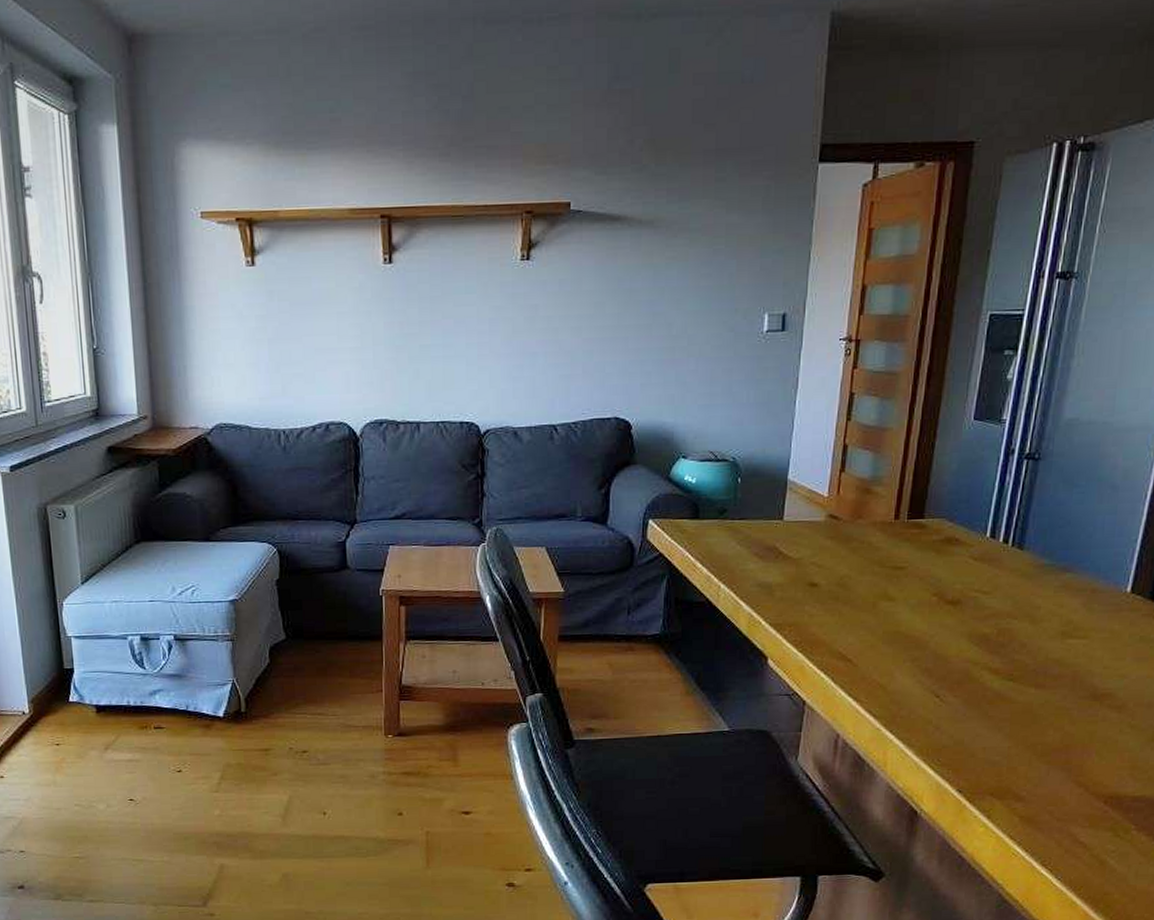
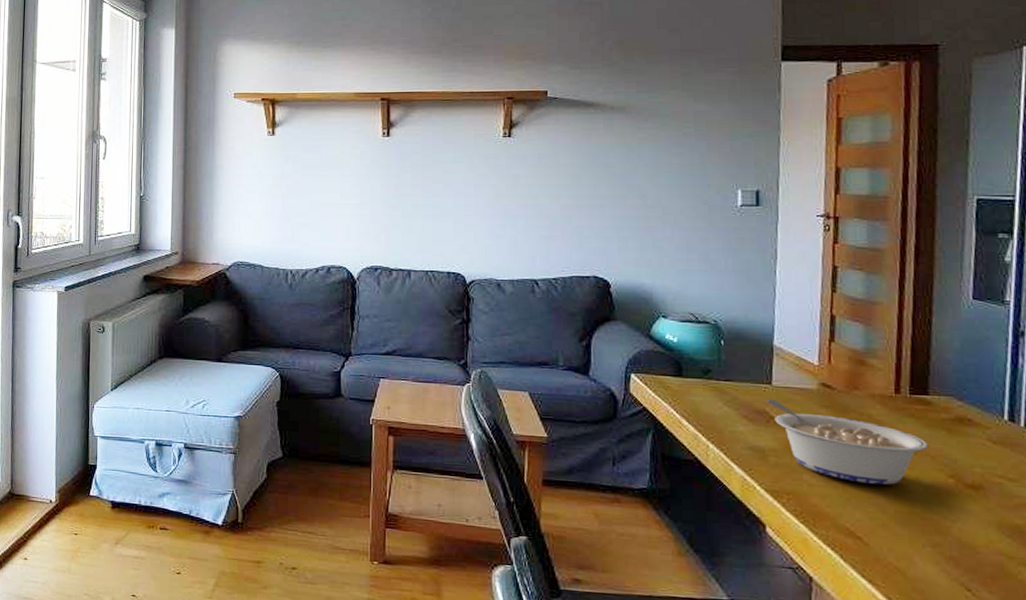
legume: none [777,534,918,609] -> present [766,398,928,485]

